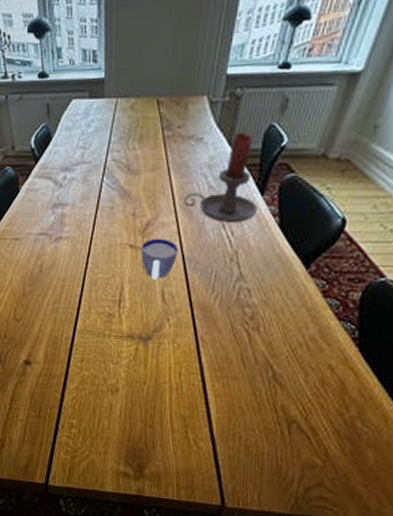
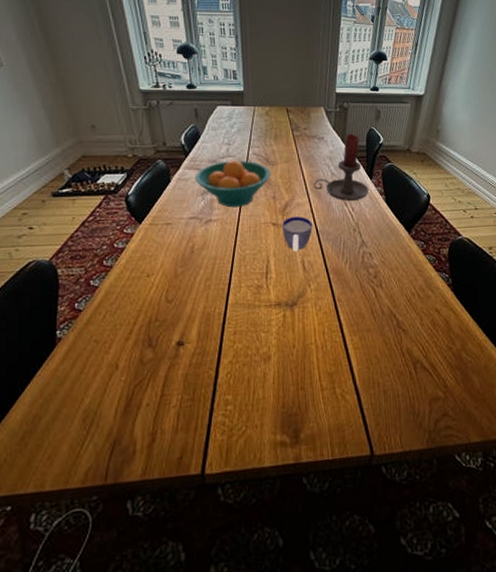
fruit bowl: none [45,167,132,224] -> present [195,160,271,208]

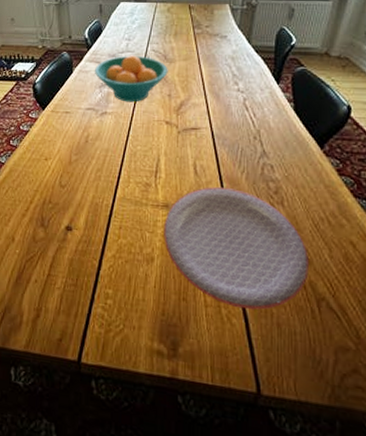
plate: none [278,278,406,385] -> present [164,187,309,310]
cup: present [282,216,313,251] -> none [176,116,208,153]
candle holder: present [314,134,369,201] -> none [213,33,275,105]

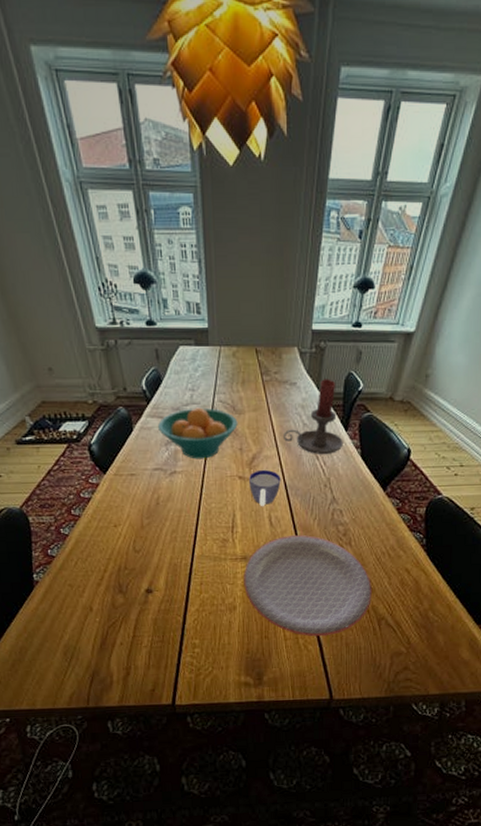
cup: none [176,116,208,153] -> present [249,469,281,506]
candle holder: none [213,33,275,105] -> present [284,379,343,454]

